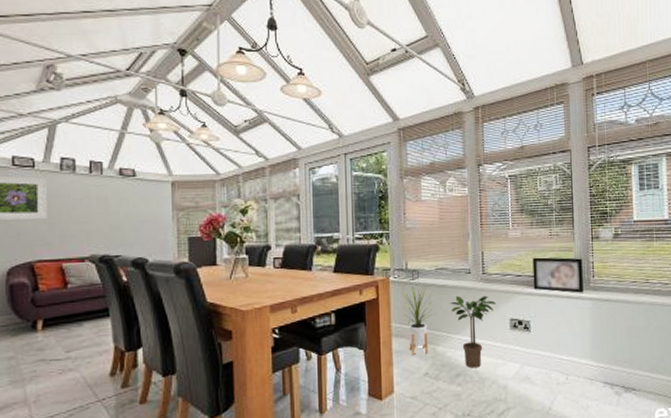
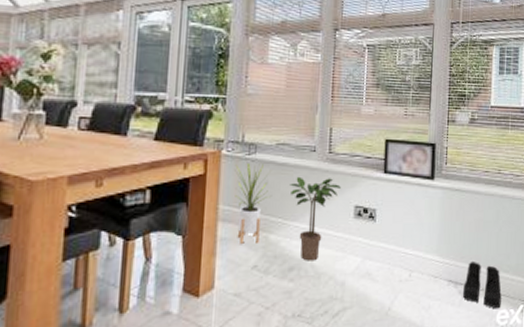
boots: none [620,364,659,408] -> present [463,260,502,309]

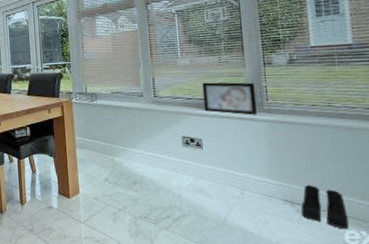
house plant: present [235,163,271,244] -> none [83,107,112,163]
potted plant: present [290,176,341,261] -> none [125,115,168,178]

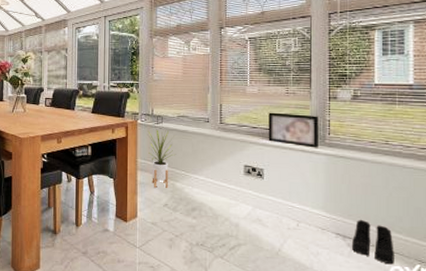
house plant: none [83,107,112,163] -> present [148,130,175,188]

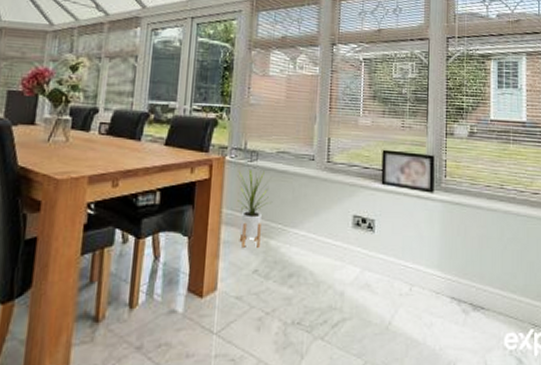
boots: present [352,219,394,265] -> none [467,278,509,332]

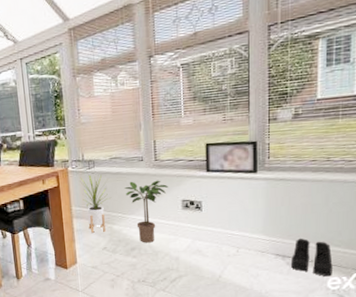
potted plant: none [289,184,339,269] -> present [124,180,168,243]
boots: none [467,278,509,332] -> present [291,238,333,277]

